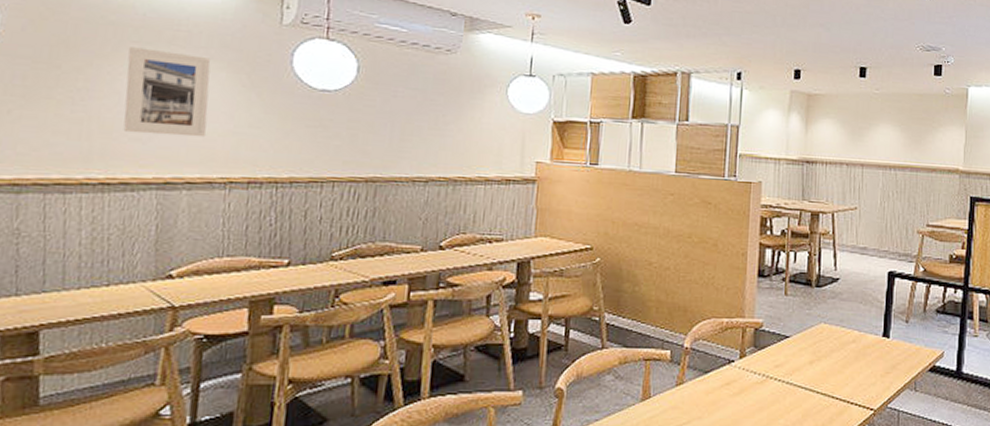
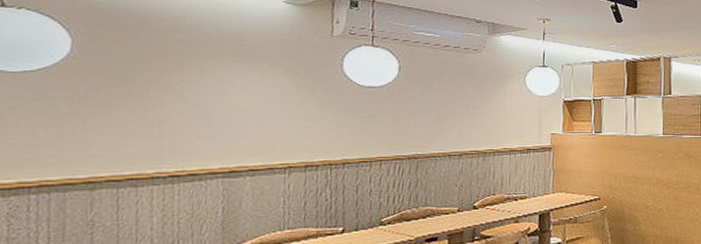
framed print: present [123,47,211,138] -> none [191,60,270,132]

